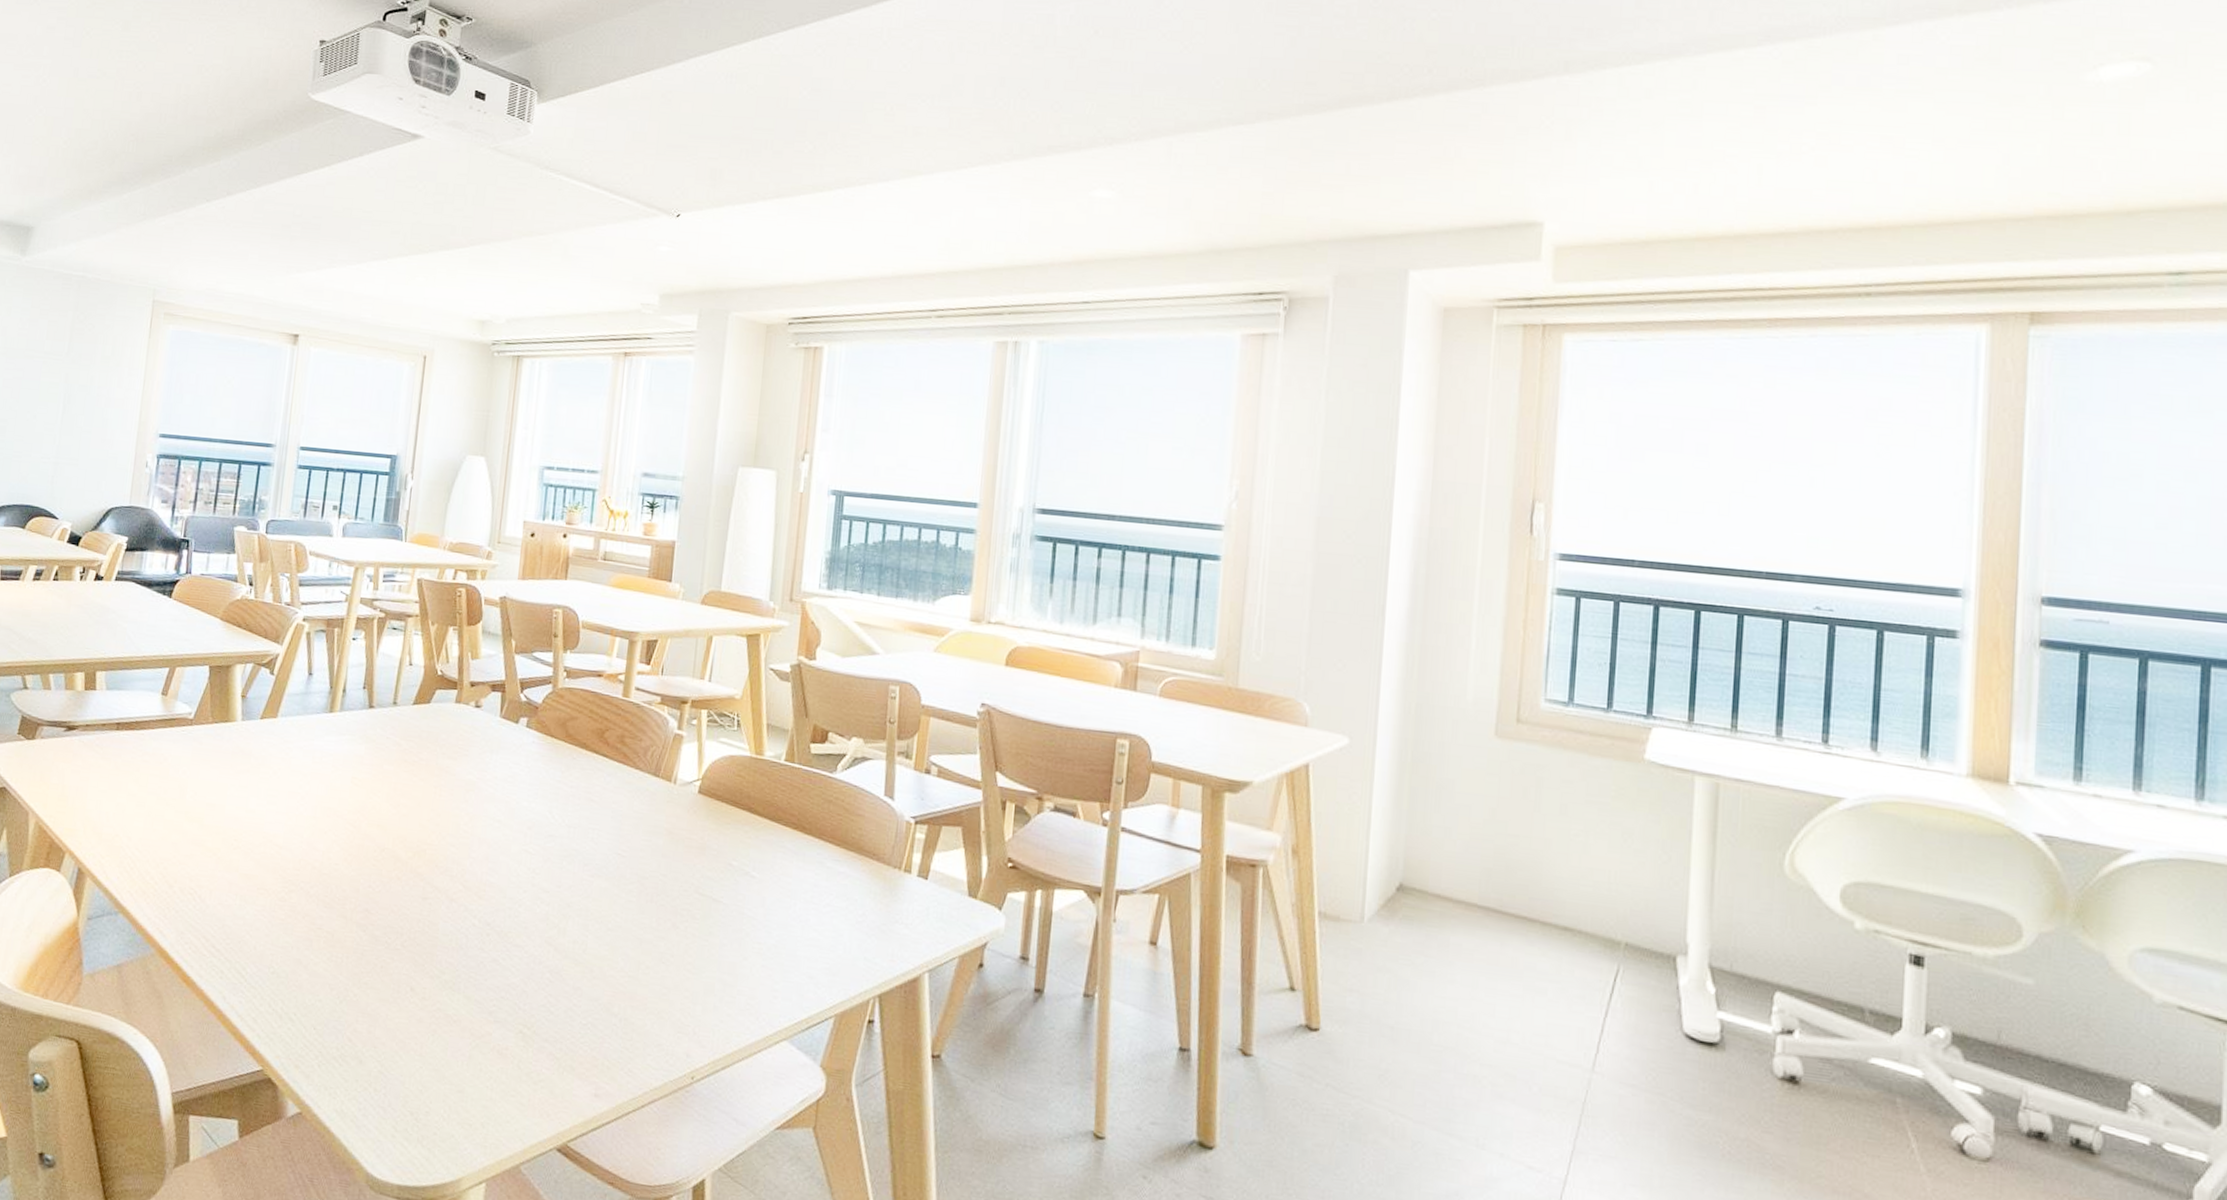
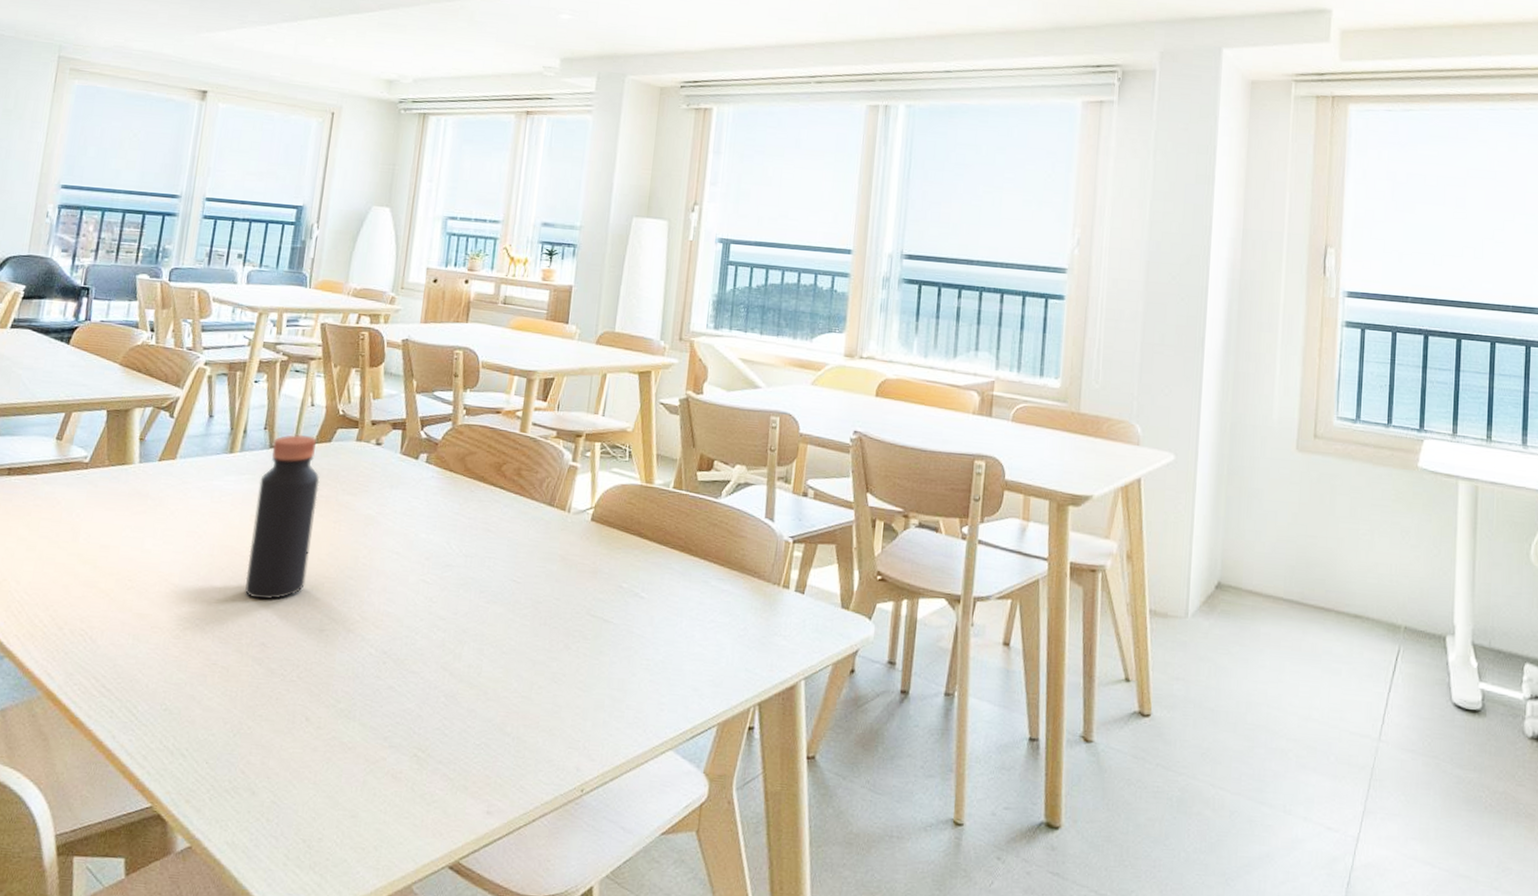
bottle: none [347,694,420,865] -> present [244,434,320,600]

